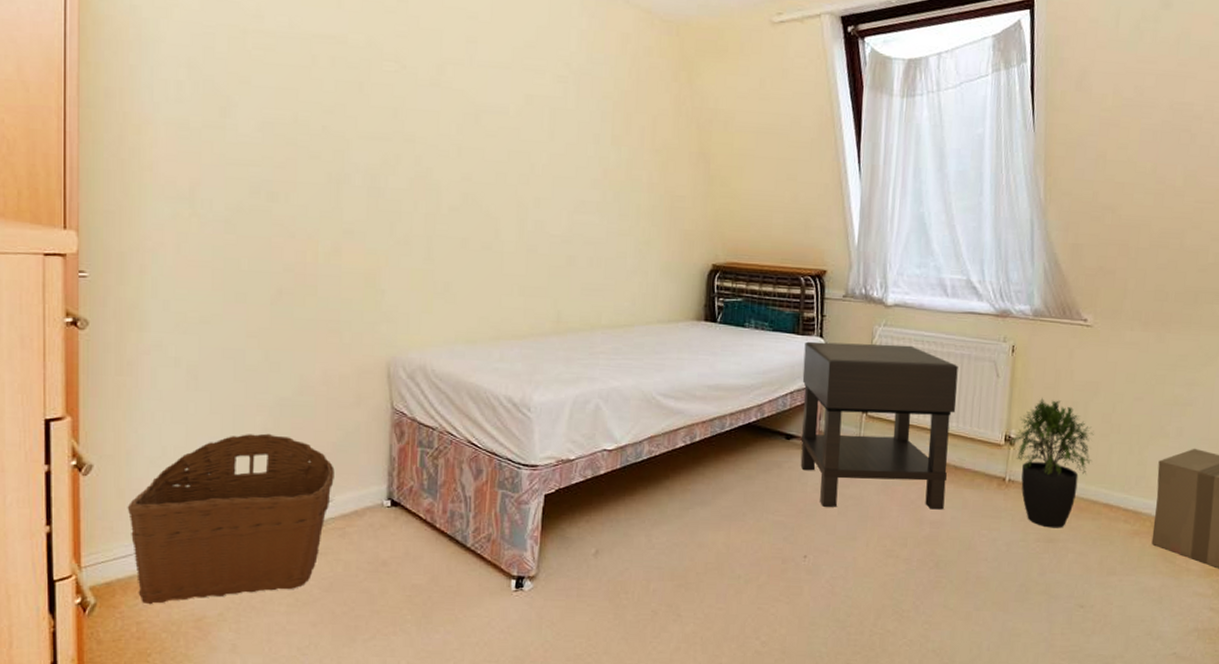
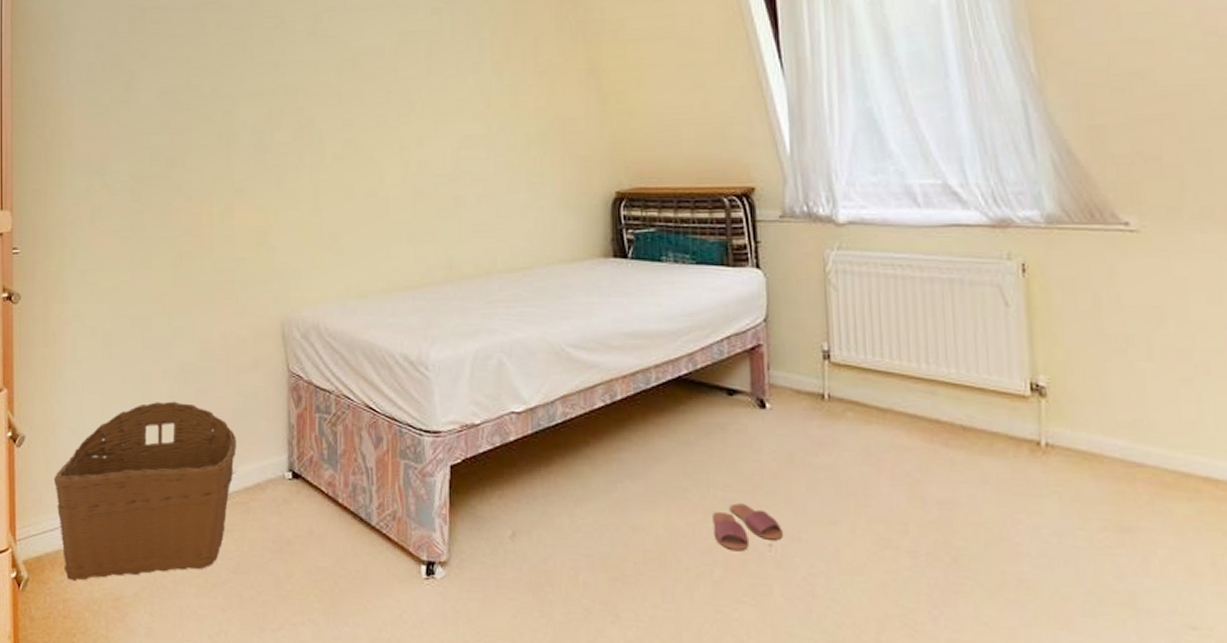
slippers: none [762,525,815,562] -> present [713,503,782,552]
nightstand: present [800,341,958,510] -> none [738,271,955,485]
potted plant: present [1009,398,1094,528] -> none [1038,331,1173,512]

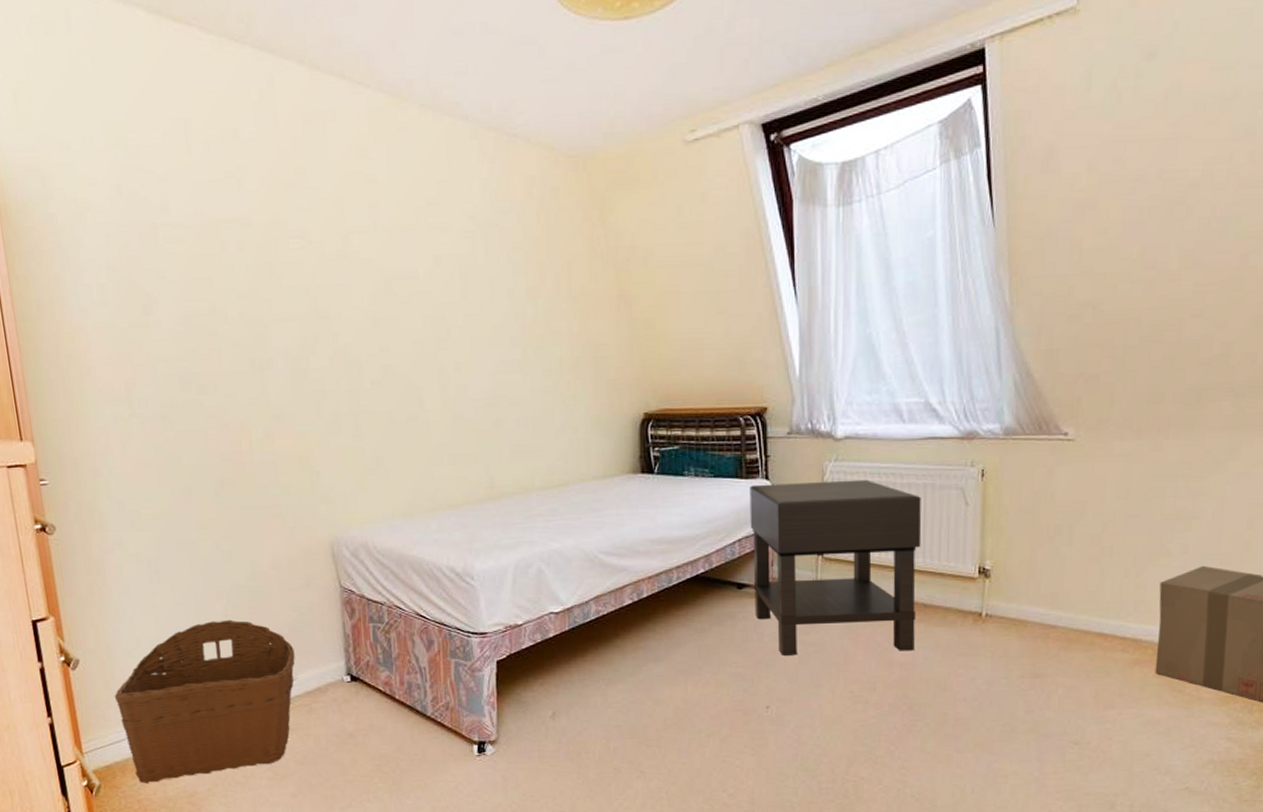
slippers: present [713,503,782,552] -> none [722,676,777,714]
nightstand: none [738,271,955,485] -> present [749,479,922,655]

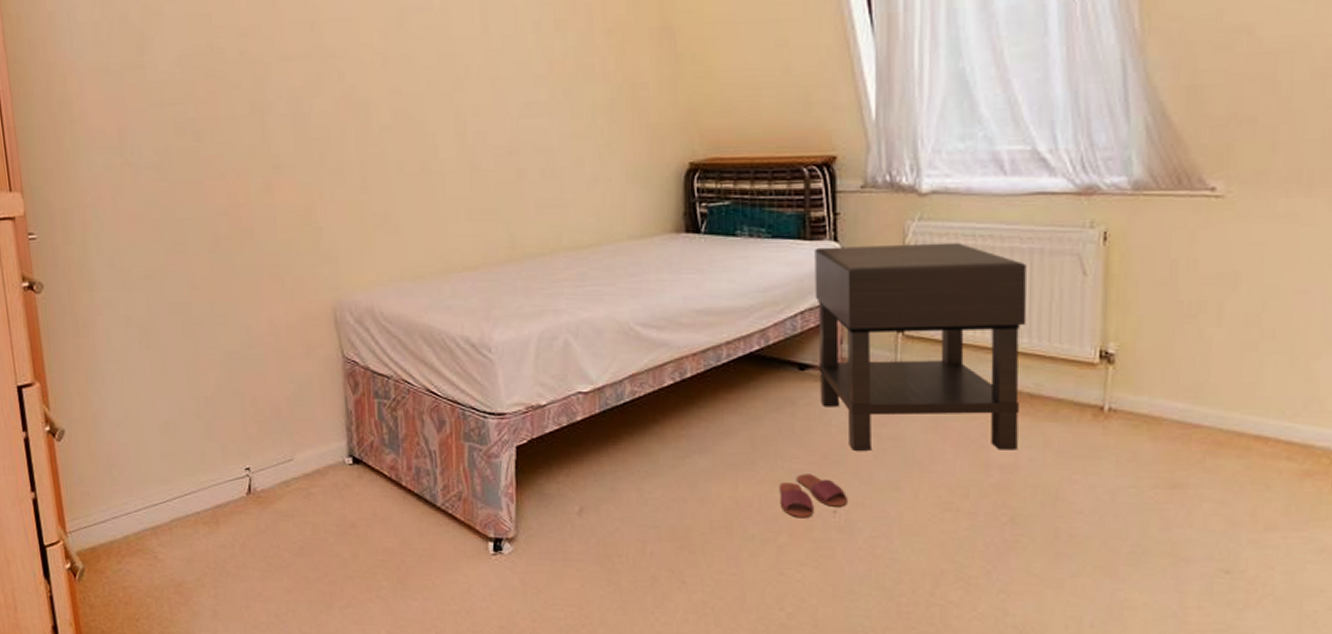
wicker basket: present [114,619,295,784] -> none [100,390,293,570]
slippers: none [722,676,777,714] -> present [780,474,847,519]

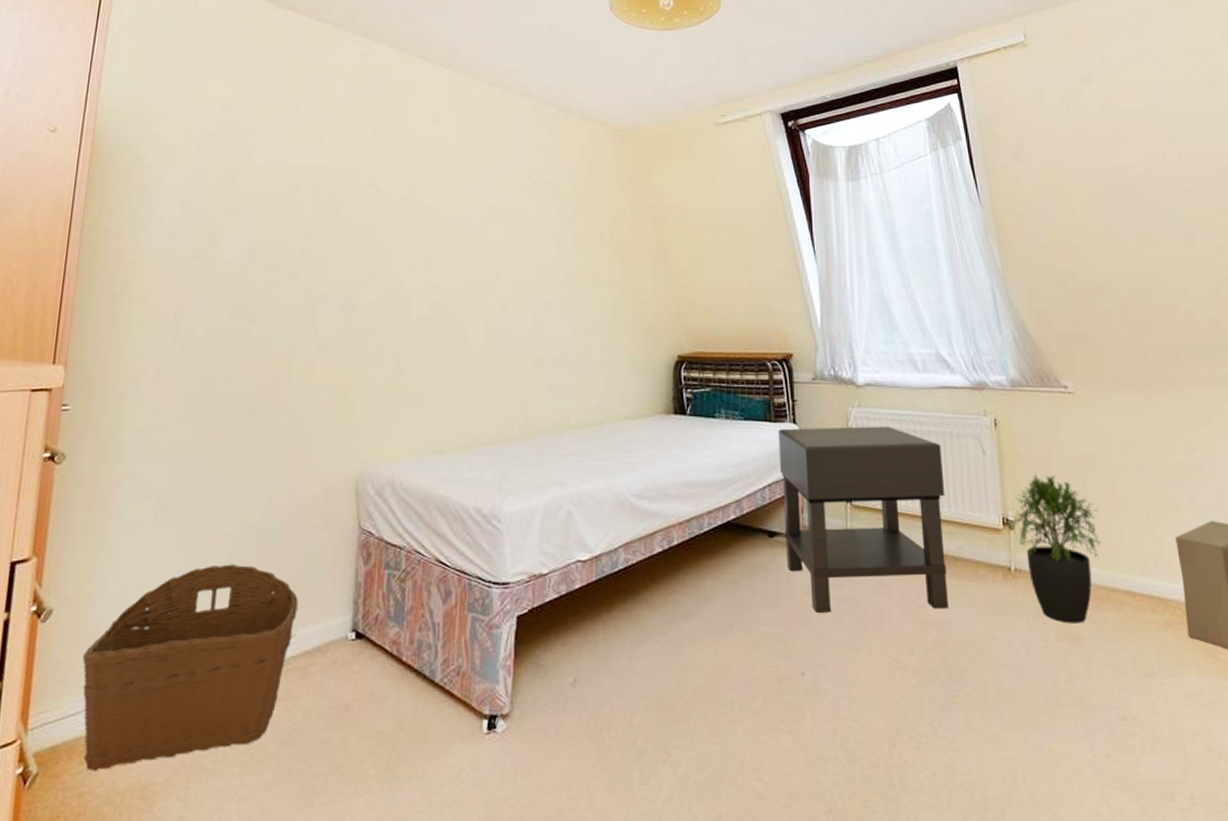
wicker basket: none [100,390,293,570] -> present [82,564,298,772]
slippers: present [780,474,847,519] -> none [755,636,813,682]
potted plant: none [1107,299,1234,470] -> present [1008,474,1103,624]

